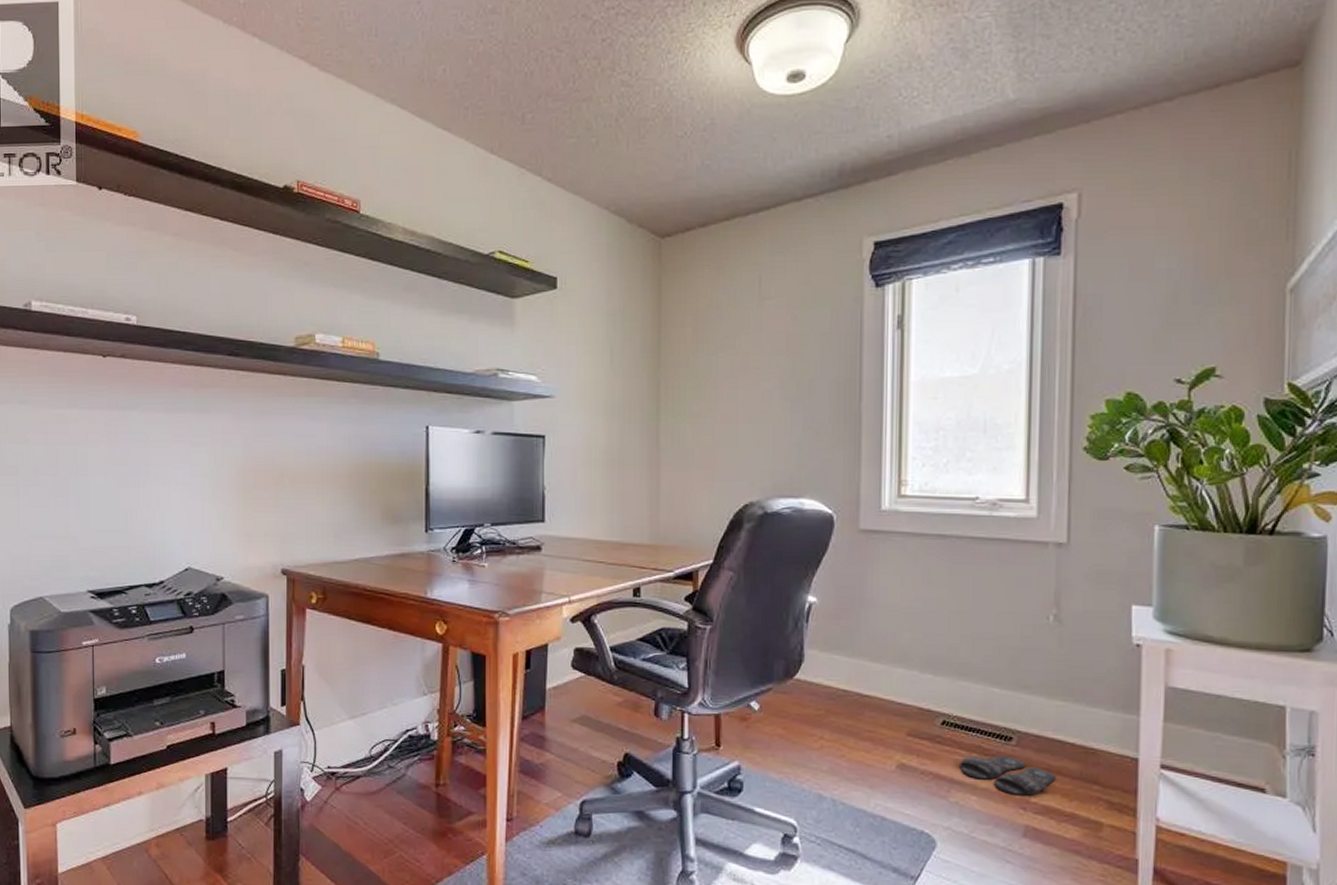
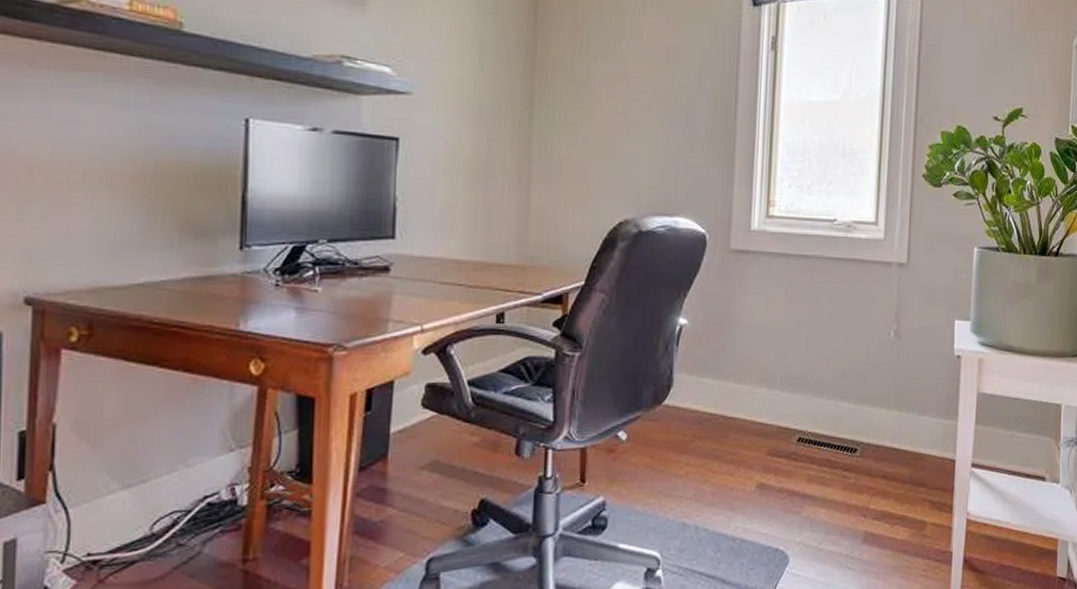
slippers: present [960,756,1055,796] -> none [812,467,891,504]

